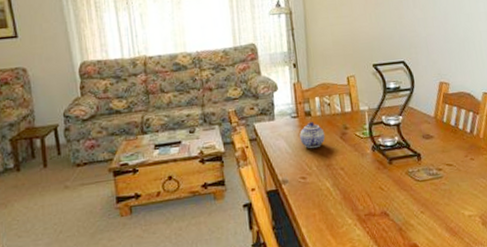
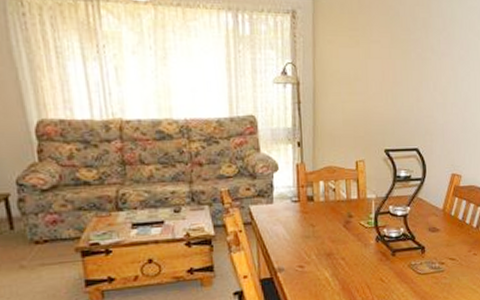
teapot: present [300,122,325,148] -> none [300,207,328,236]

